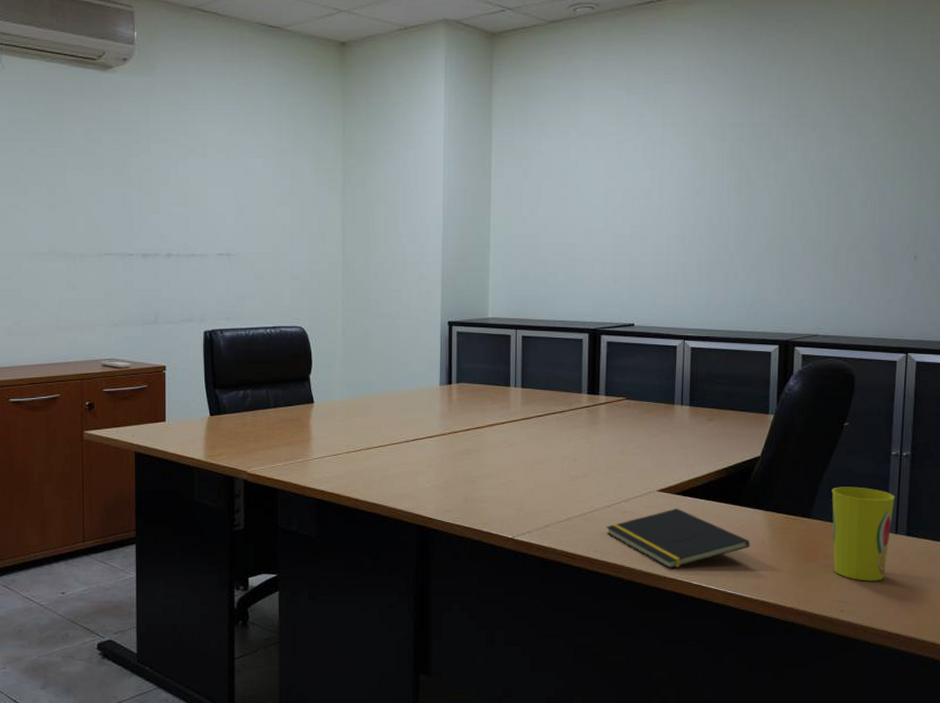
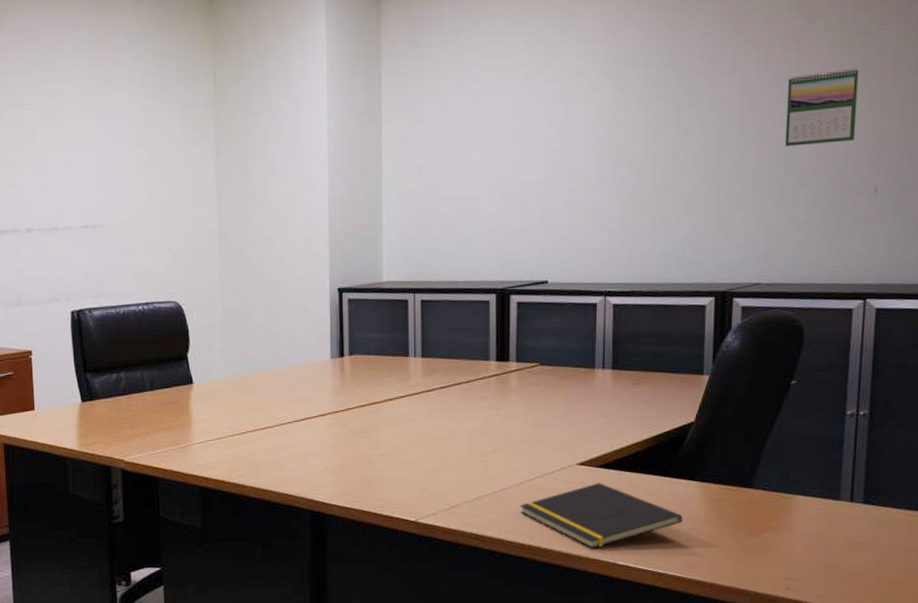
cup: present [831,487,895,581] -> none [776,451,850,555]
calendar: none [838,152,901,216] -> present [784,68,859,147]

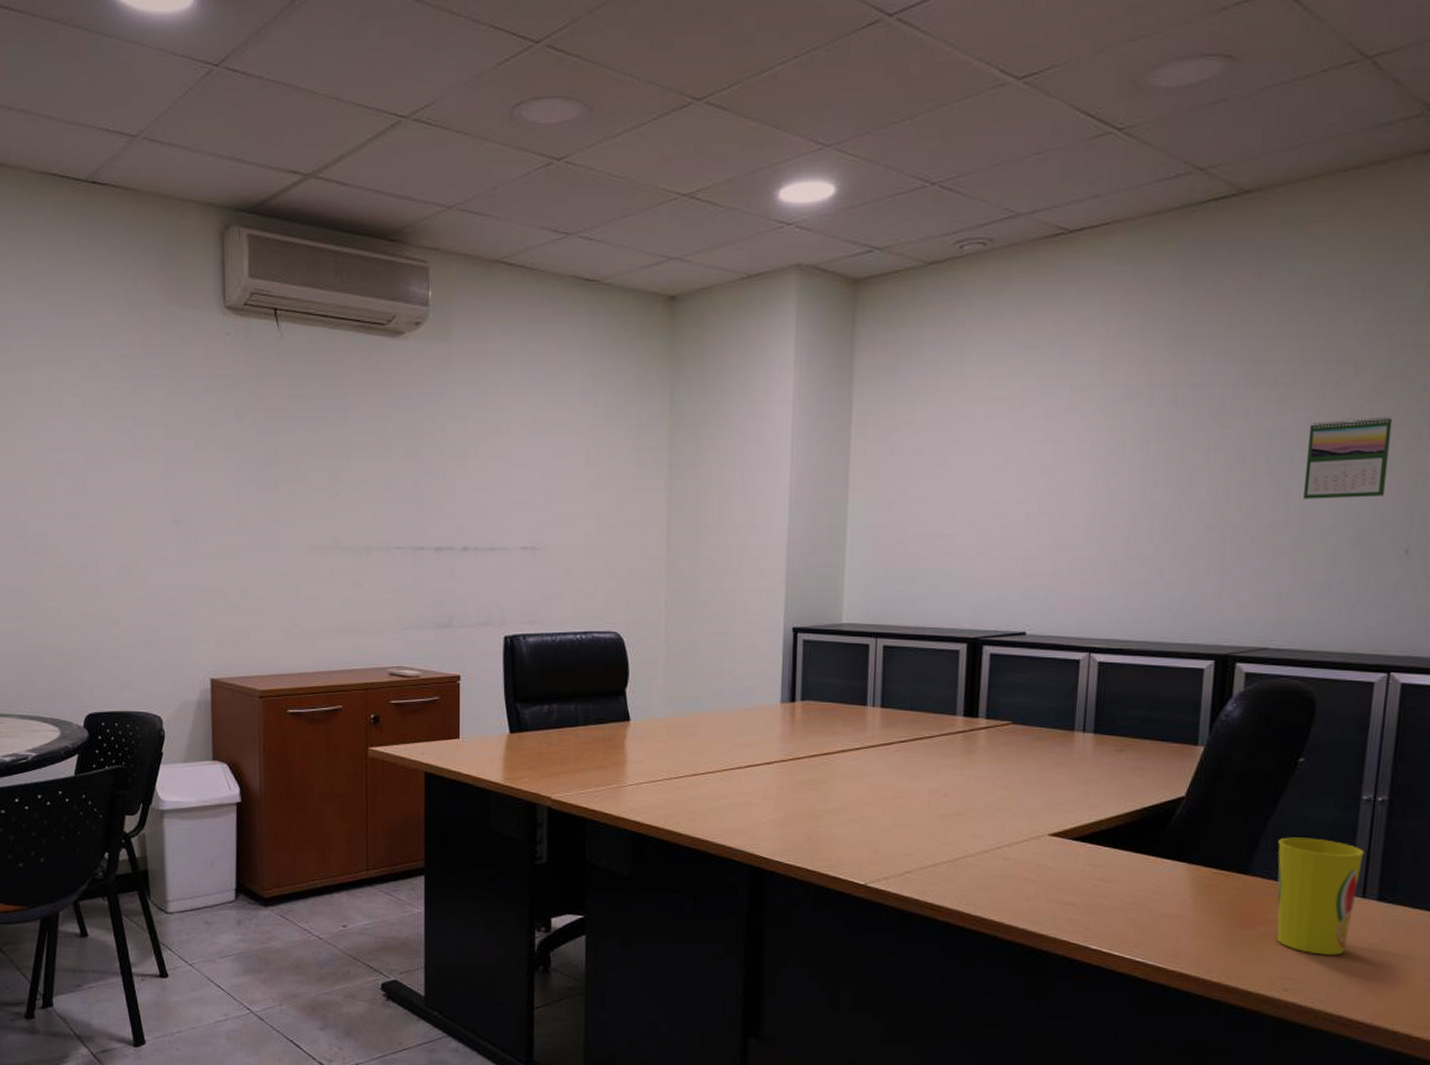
notepad: present [520,483,683,549] -> none [982,857,1167,929]
cup: none [776,451,850,555] -> present [1276,837,1364,955]

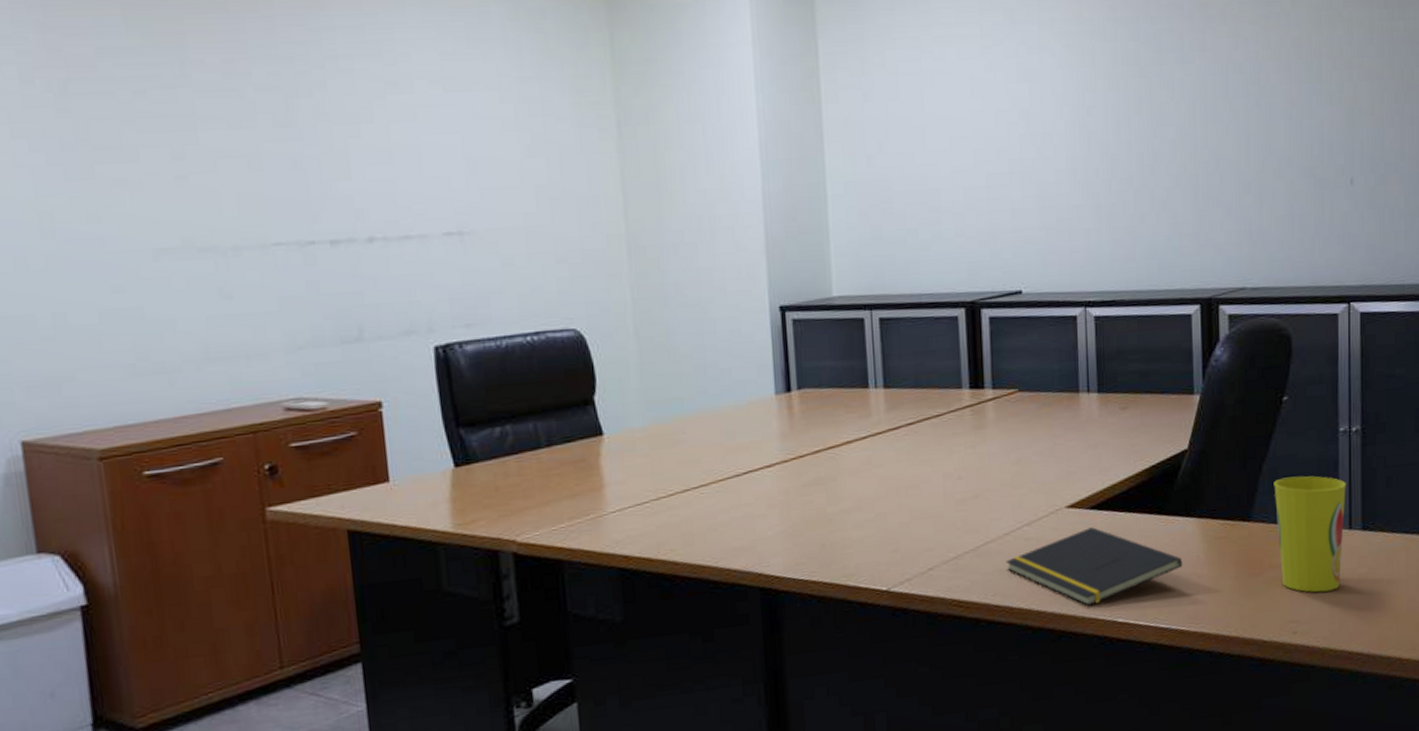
notepad: none [982,857,1167,929] -> present [1006,527,1183,606]
calendar: present [1302,416,1393,499] -> none [1259,47,1329,134]

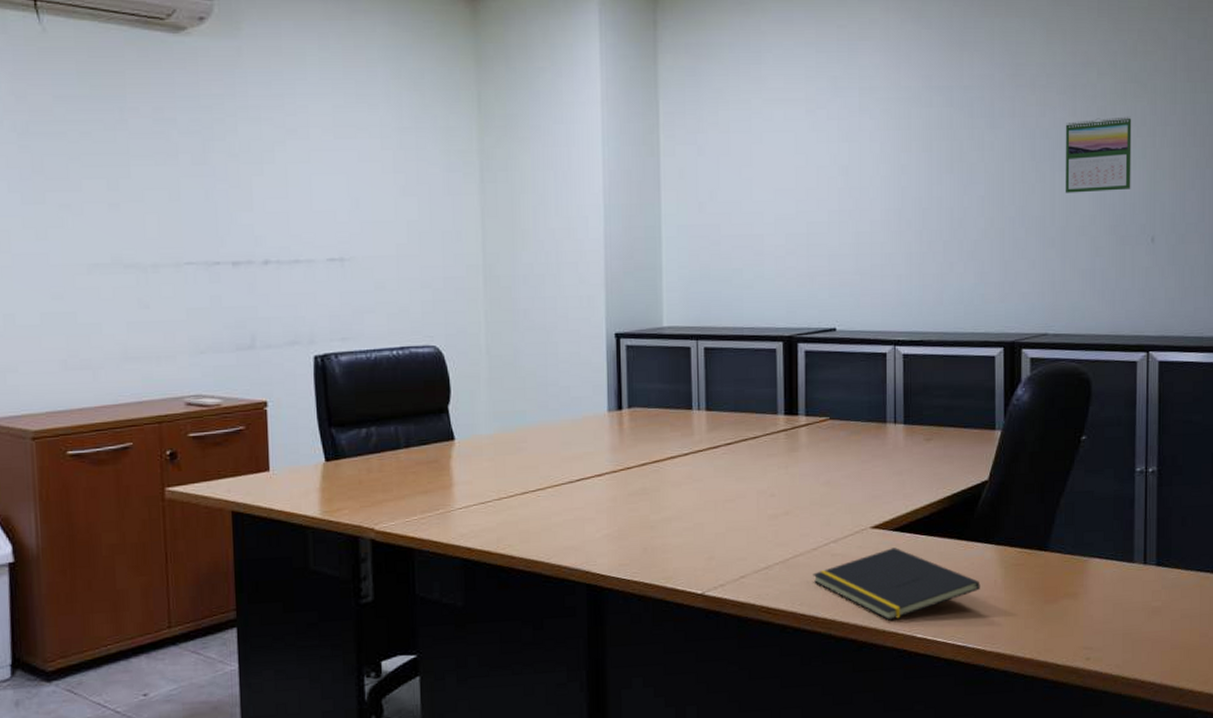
calendar: none [1259,47,1329,134] -> present [1065,116,1132,193]
cup: present [1274,476,1346,593] -> none [1070,511,1142,622]

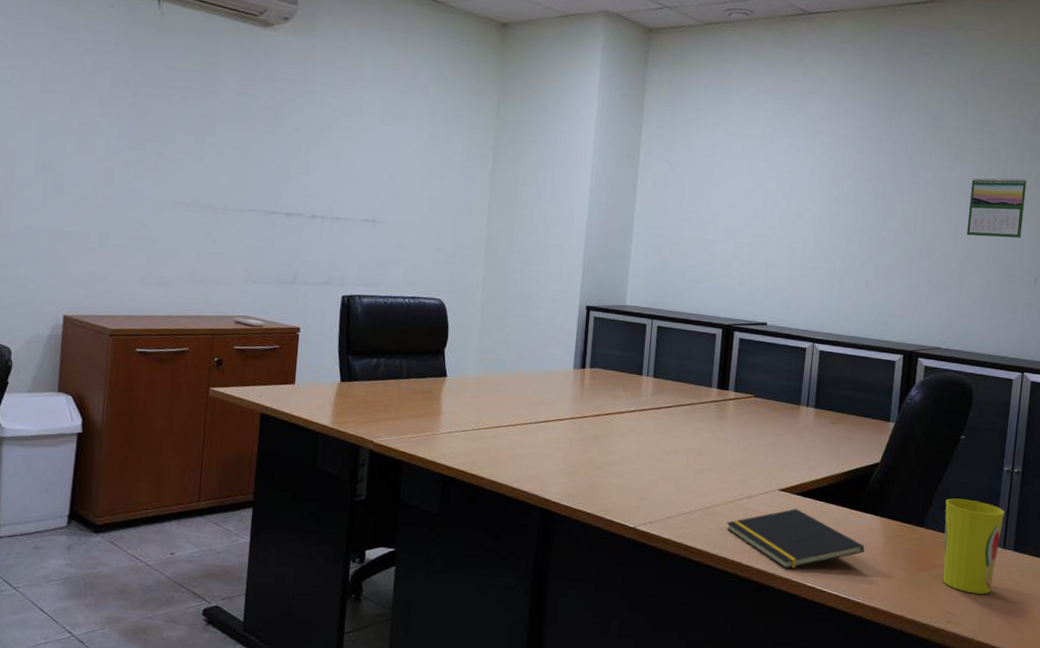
cup: none [1070,511,1142,622] -> present [943,498,1005,594]

